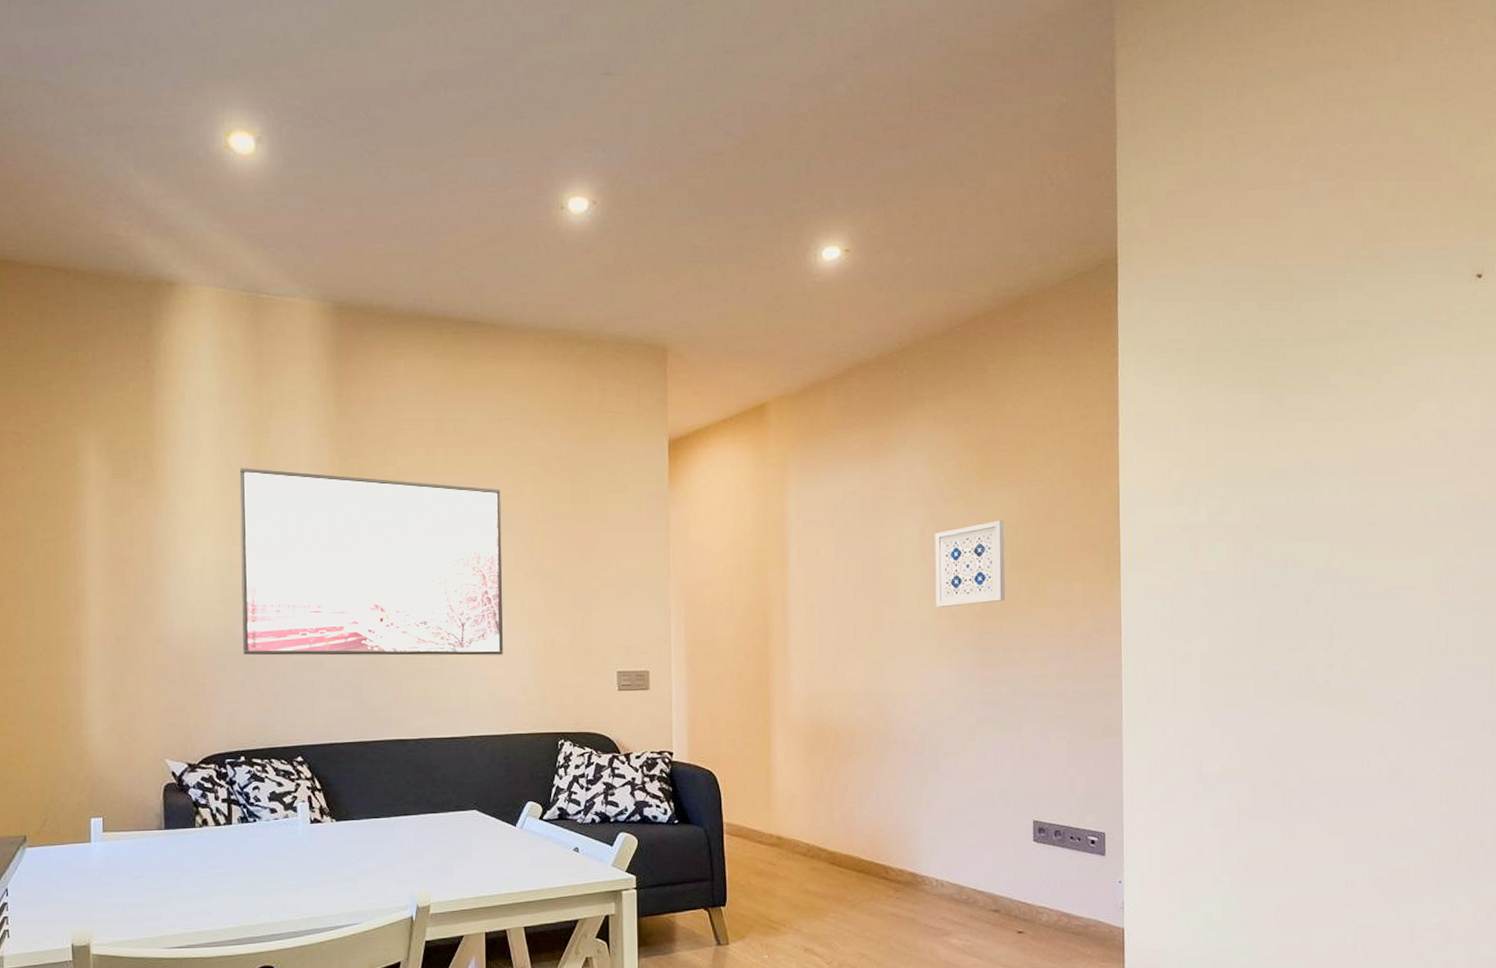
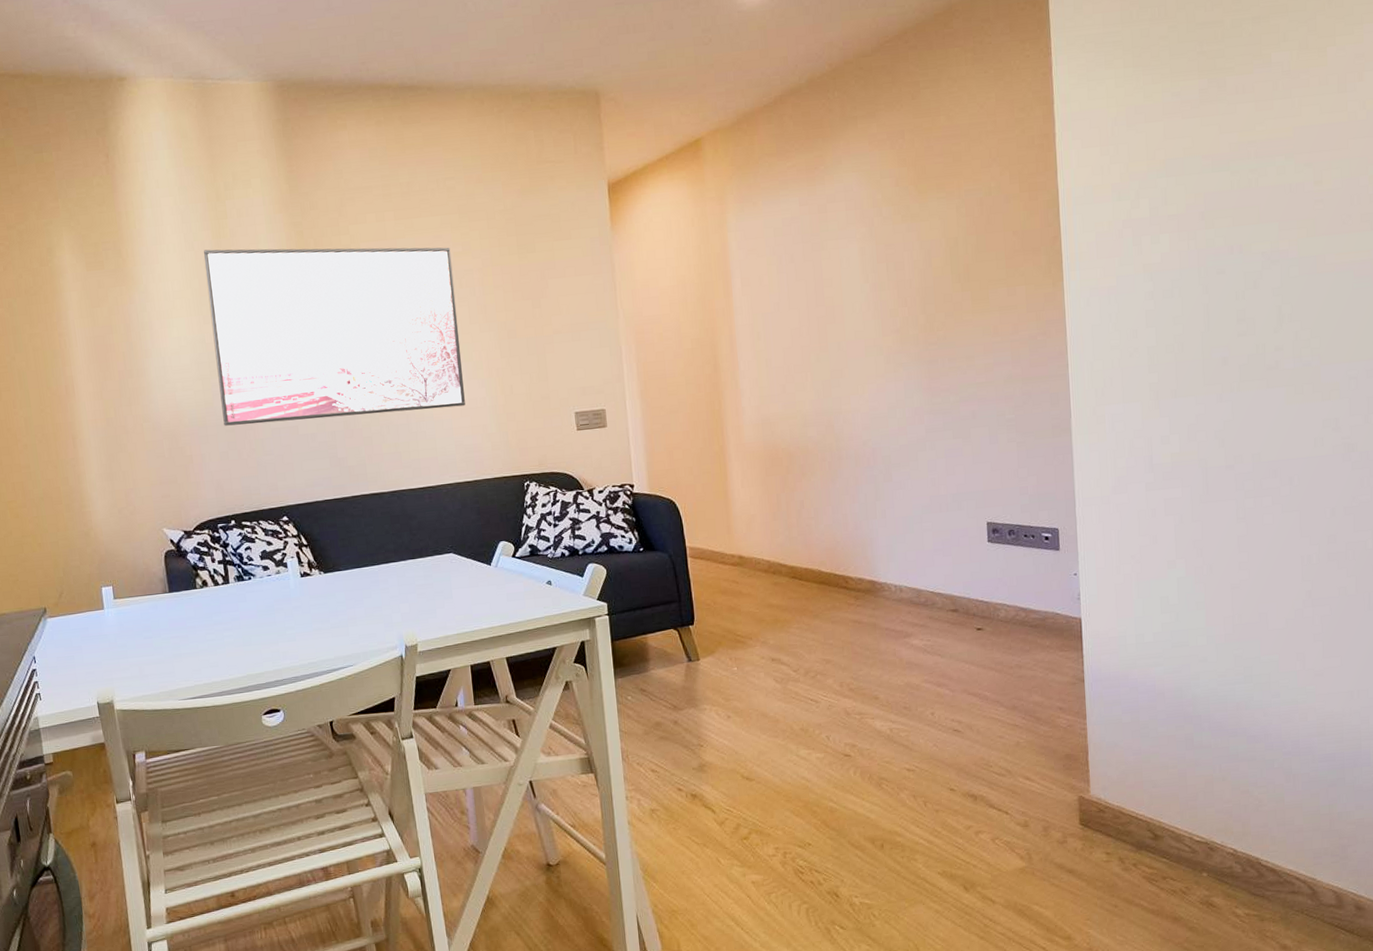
wall art: present [935,521,1005,607] -> none [875,232,949,324]

